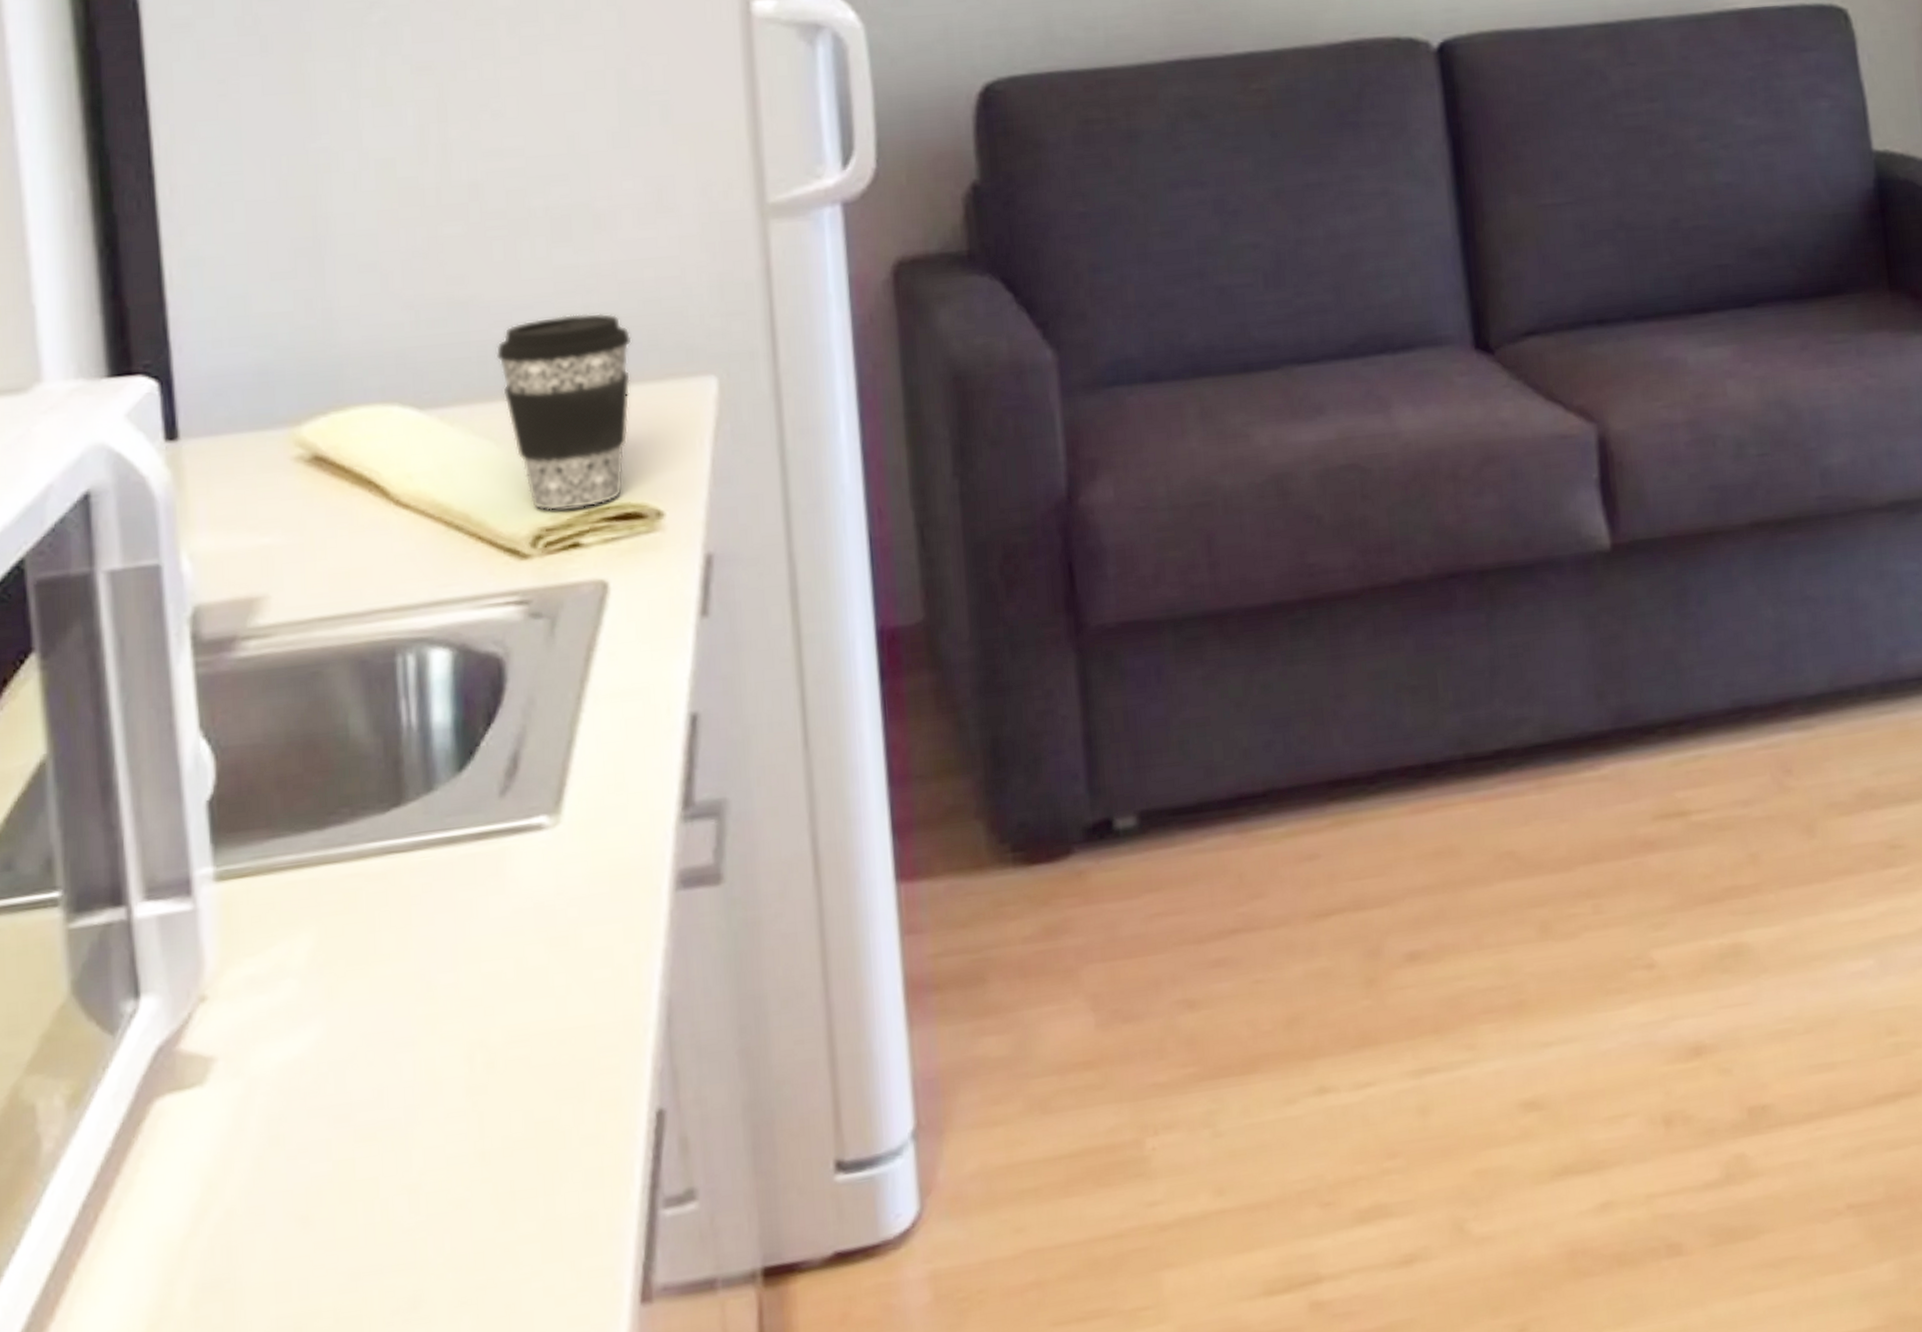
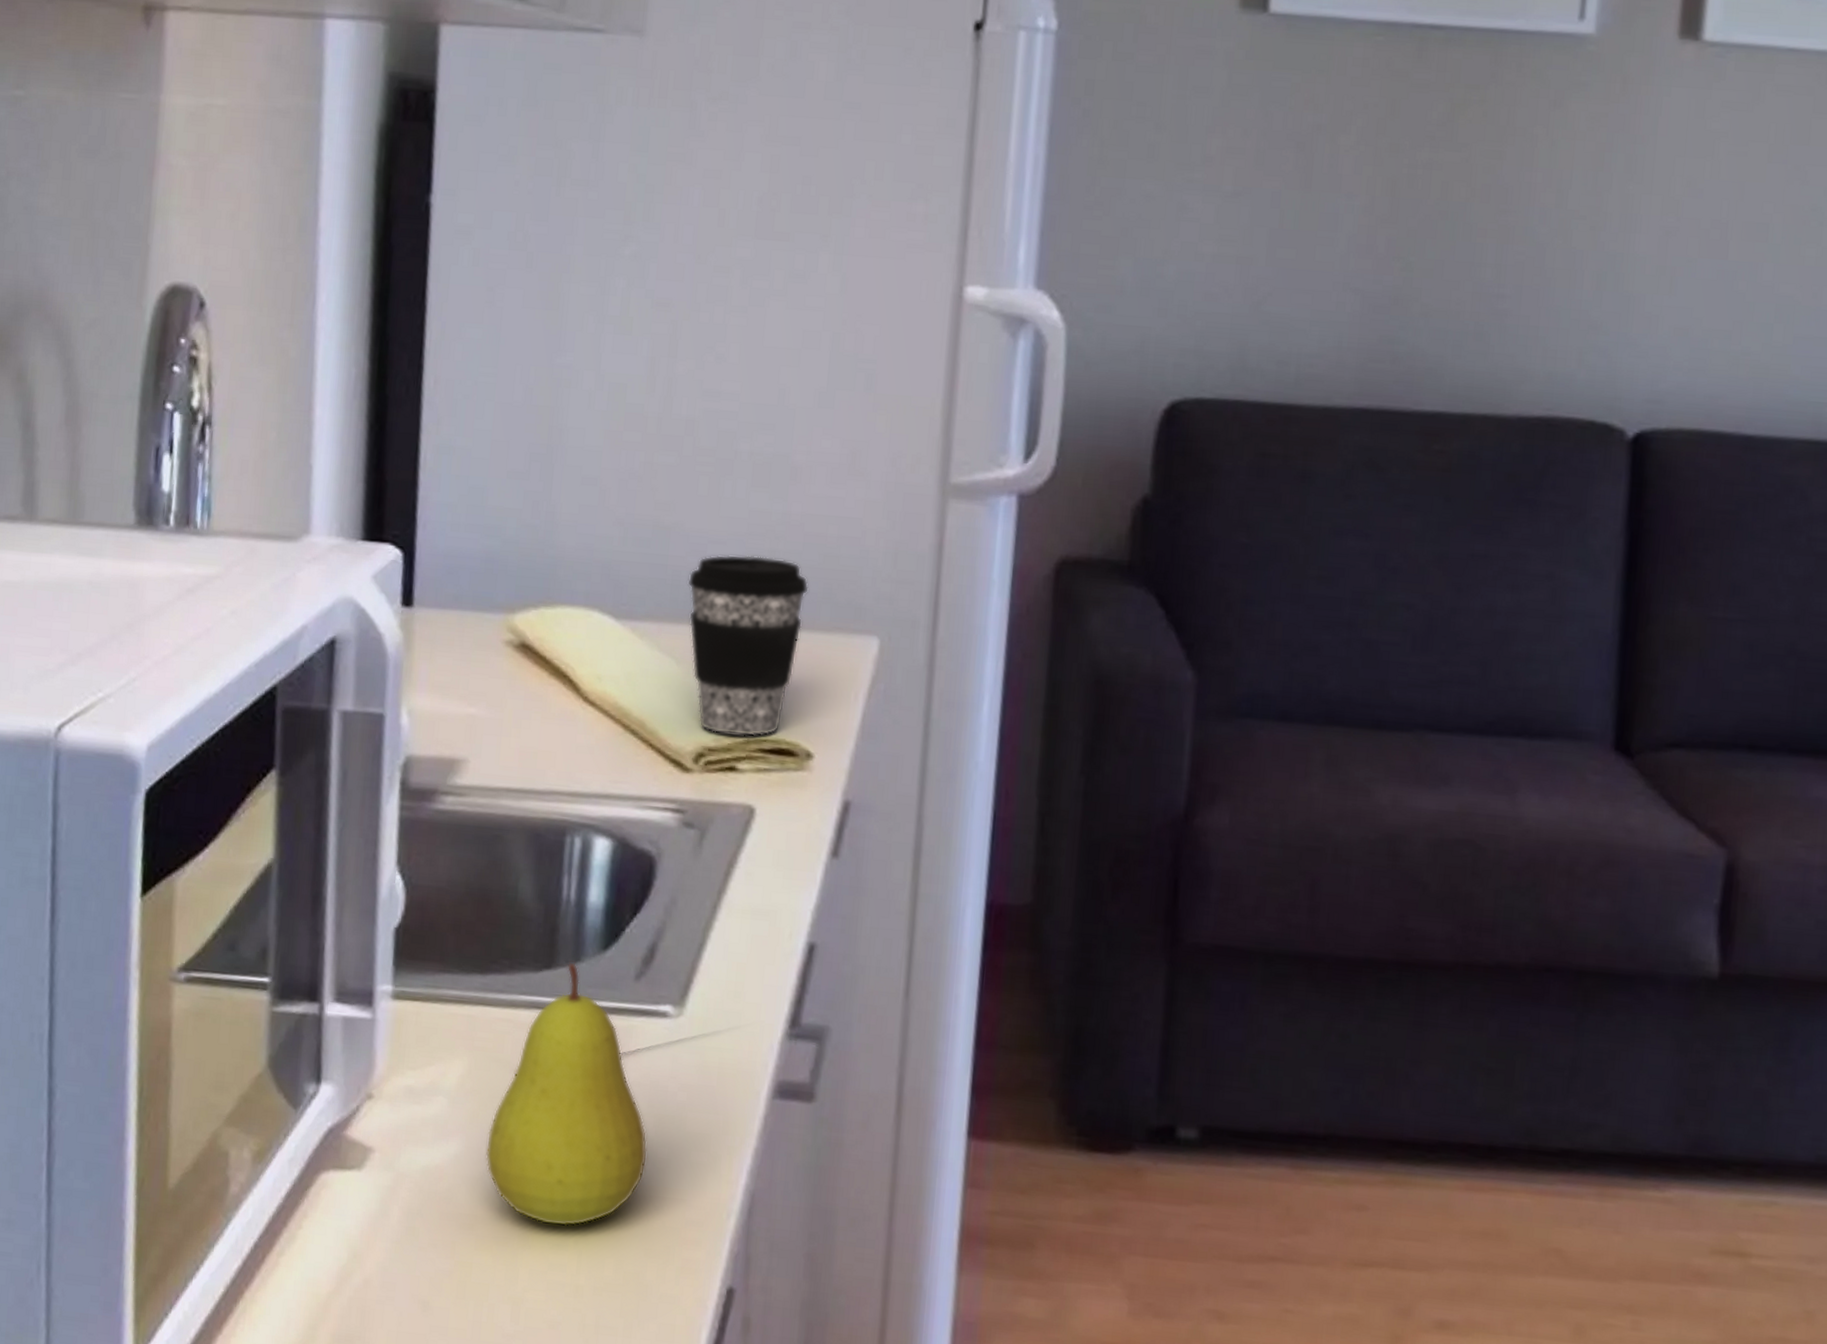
fruit: none [351,793,544,1093] -> present [485,962,648,1227]

